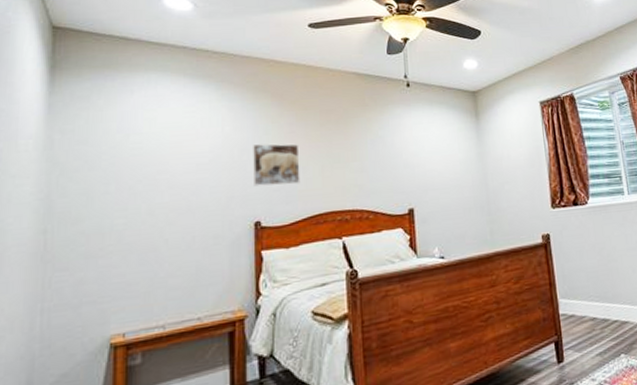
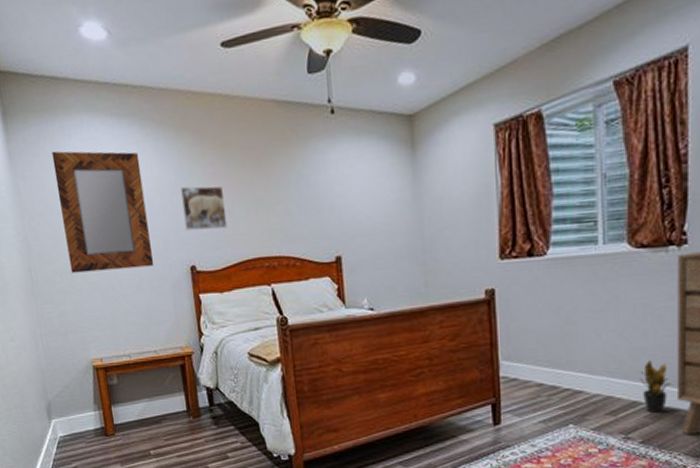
home mirror: none [103,105,212,234] -> present [51,151,154,273]

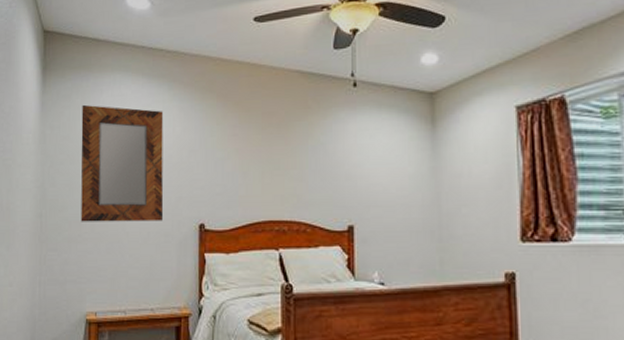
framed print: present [179,186,228,231] -> none [198,146,241,190]

